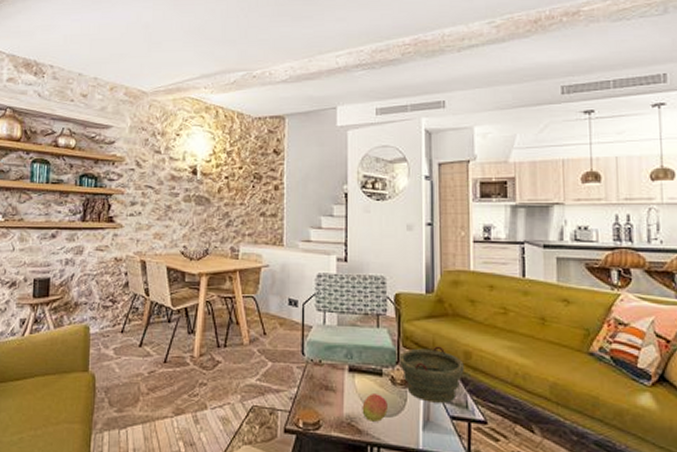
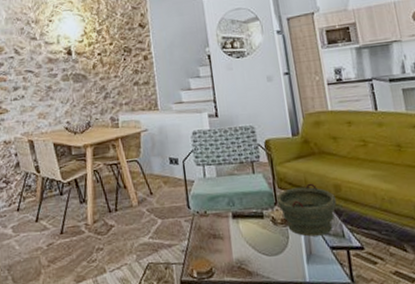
fruit: present [362,394,388,422] -> none [249,235,273,262]

